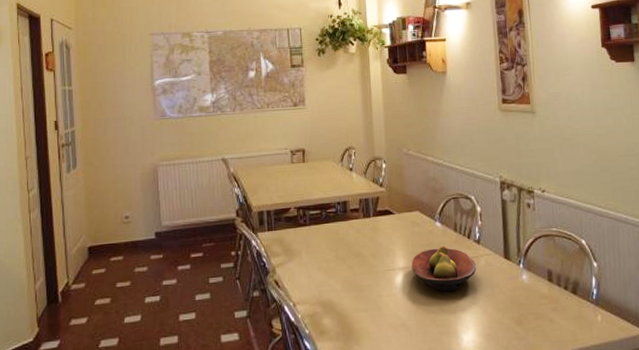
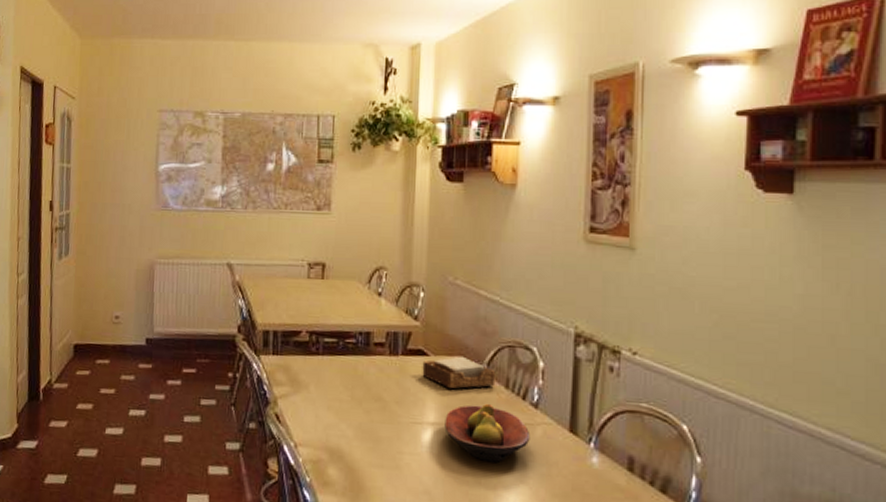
napkin holder: none [390,210,447,239] -> present [422,356,496,389]

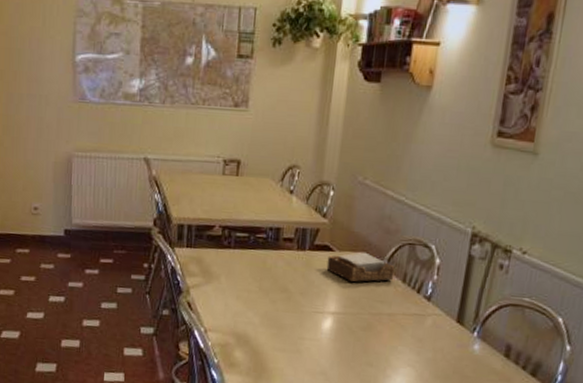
fruit bowl: present [444,403,531,462] -> none [343,295,421,348]

